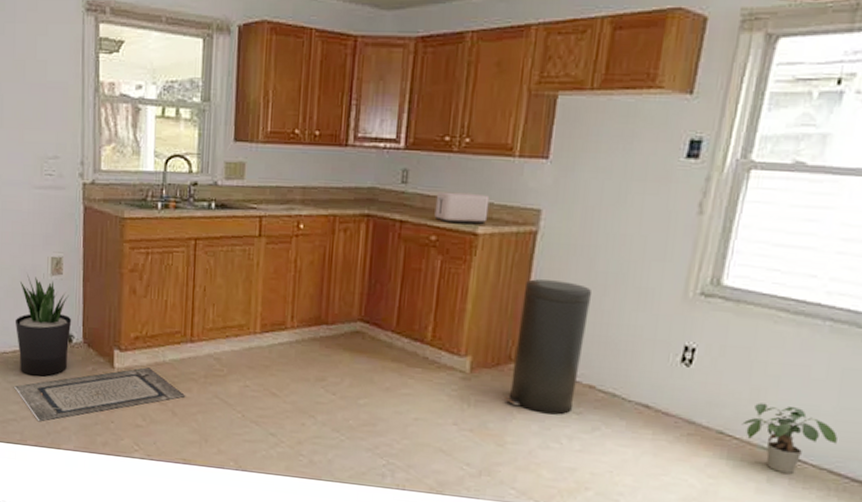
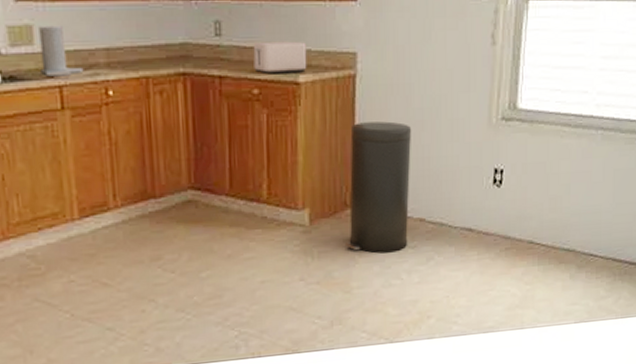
paper towel: none [246,163,282,208] -> present [38,25,84,77]
potted plant: present [741,403,838,474] -> none [546,209,616,269]

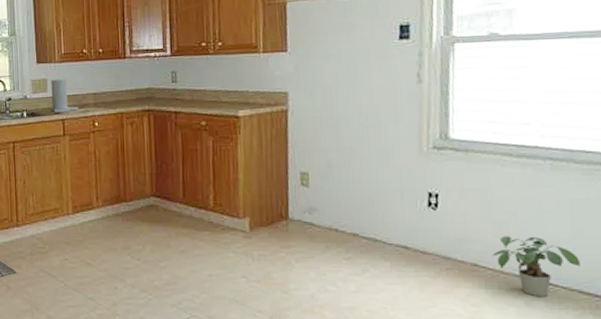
toaster: present [253,41,307,75] -> none [201,84,245,110]
pedal bin: present [344,121,412,254] -> none [281,148,342,262]
potted plant: none [546,209,616,269] -> present [492,236,580,298]

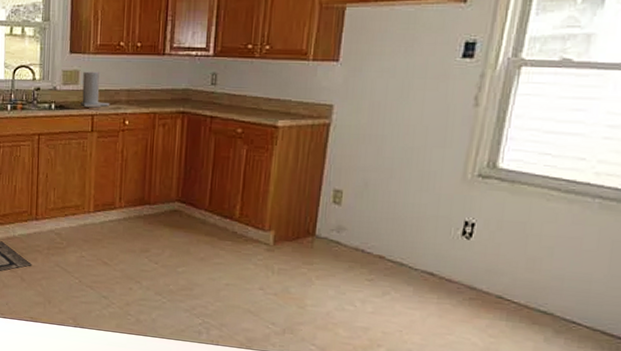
potted plant: present [492,236,580,298] -> none [519,271,609,335]

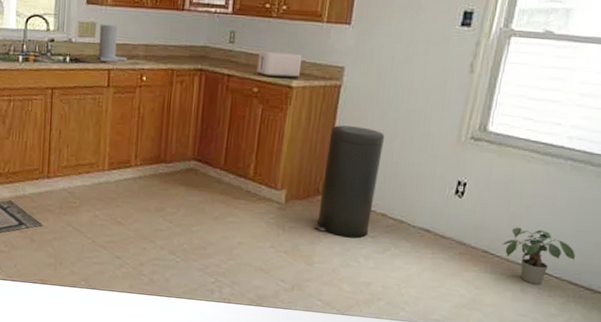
toaster: none [240,91,288,119] -> present [256,50,302,80]
pedal bin: none [303,164,380,281] -> present [312,125,385,239]
potted plant: none [519,271,609,335] -> present [502,227,575,285]

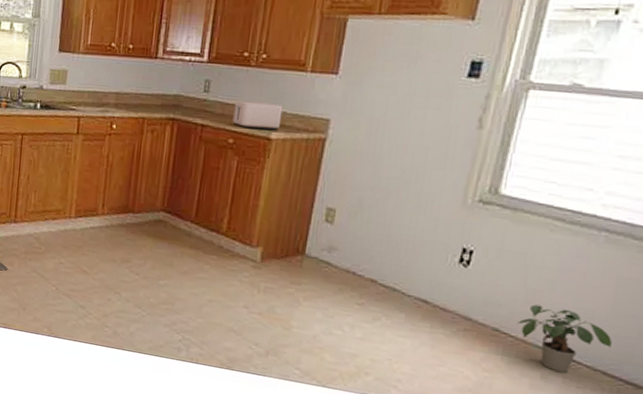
paper towel: present [97,23,128,63] -> none [67,71,98,110]
pedal bin: present [312,125,385,239] -> none [291,181,376,305]

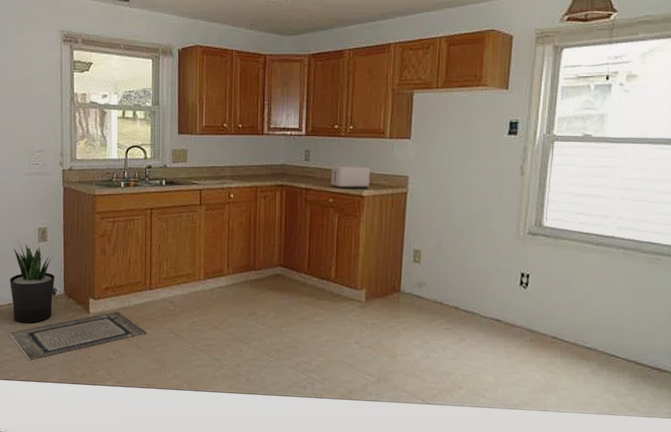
potted plant: present [517,304,612,373] -> none [568,313,638,367]

